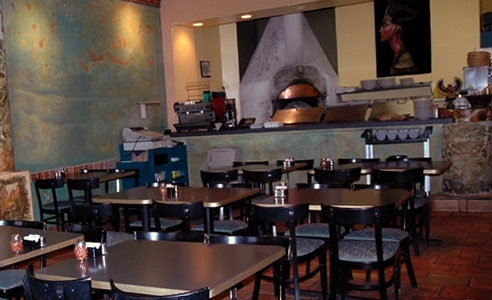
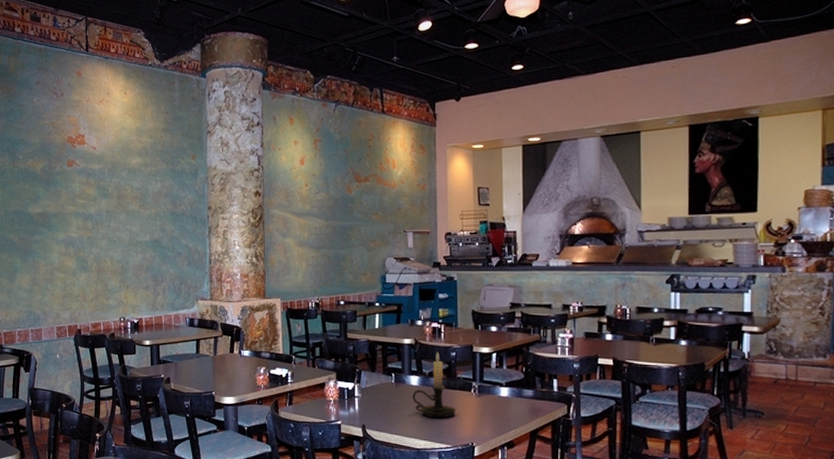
candle holder: none [153,210,191,268] -> present [412,352,456,419]

